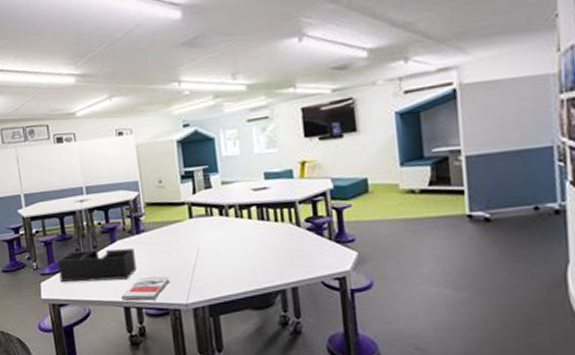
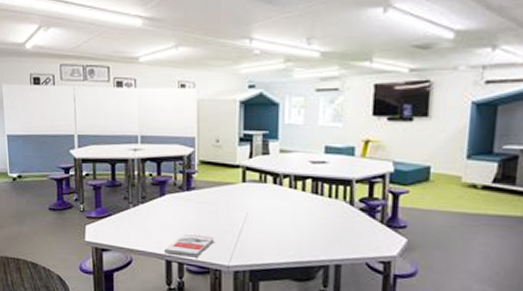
desk organizer: present [57,248,137,283] -> none [105,199,183,234]

